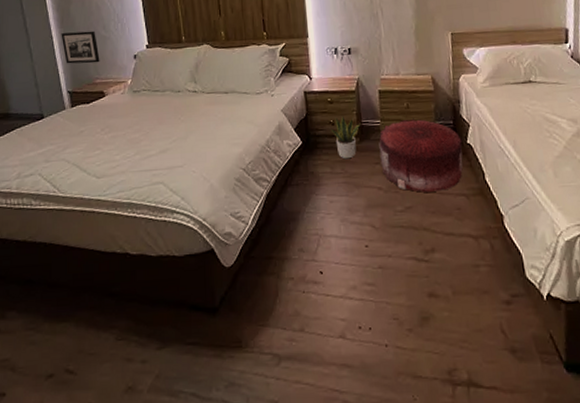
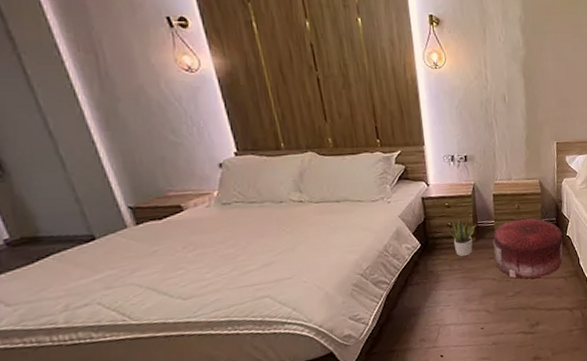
picture frame: present [61,30,100,64] -> none [107,135,172,175]

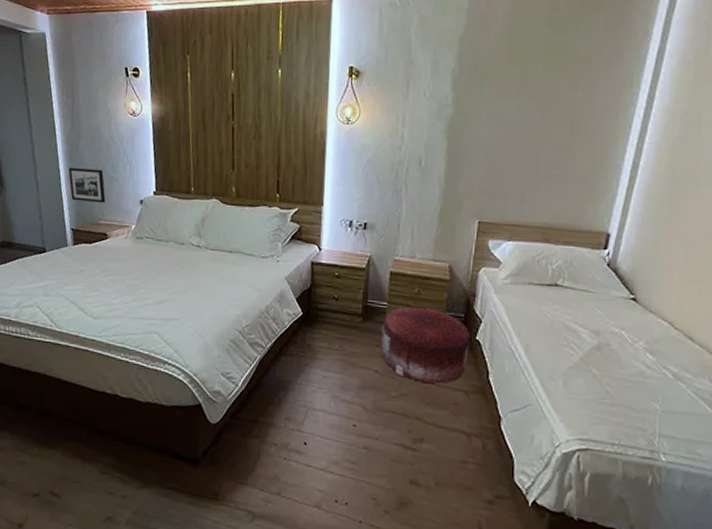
picture frame: none [107,135,172,175] -> present [68,168,106,203]
potted plant: present [447,218,477,257] -> none [332,292,366,337]

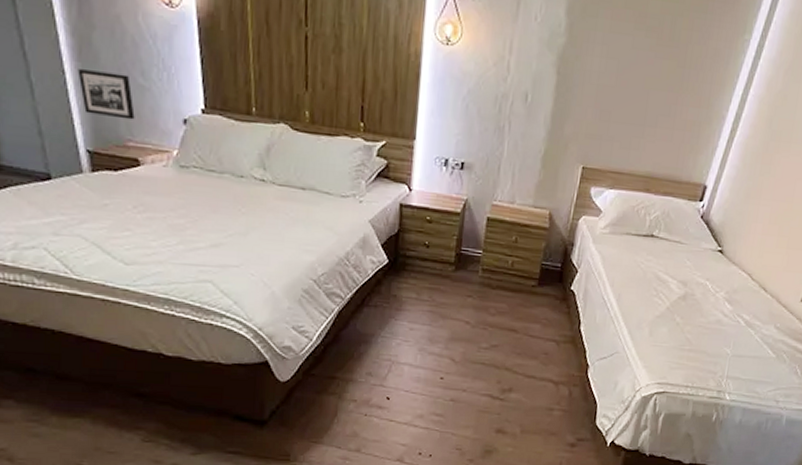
pouf: present [381,305,471,384] -> none [473,254,566,334]

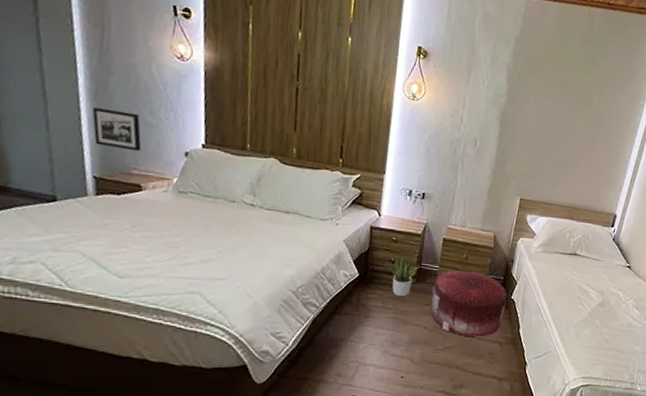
potted plant: none [422,238,460,287] -> present [388,256,420,297]
pouf: none [473,254,566,334] -> present [431,269,508,337]

